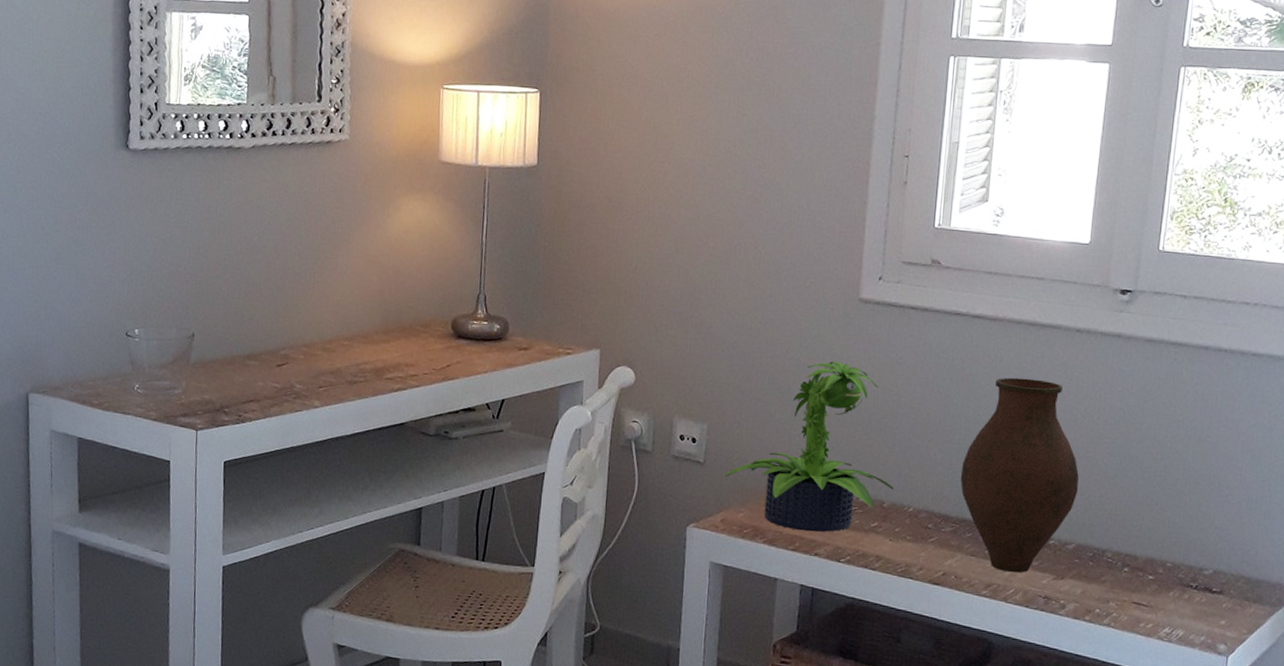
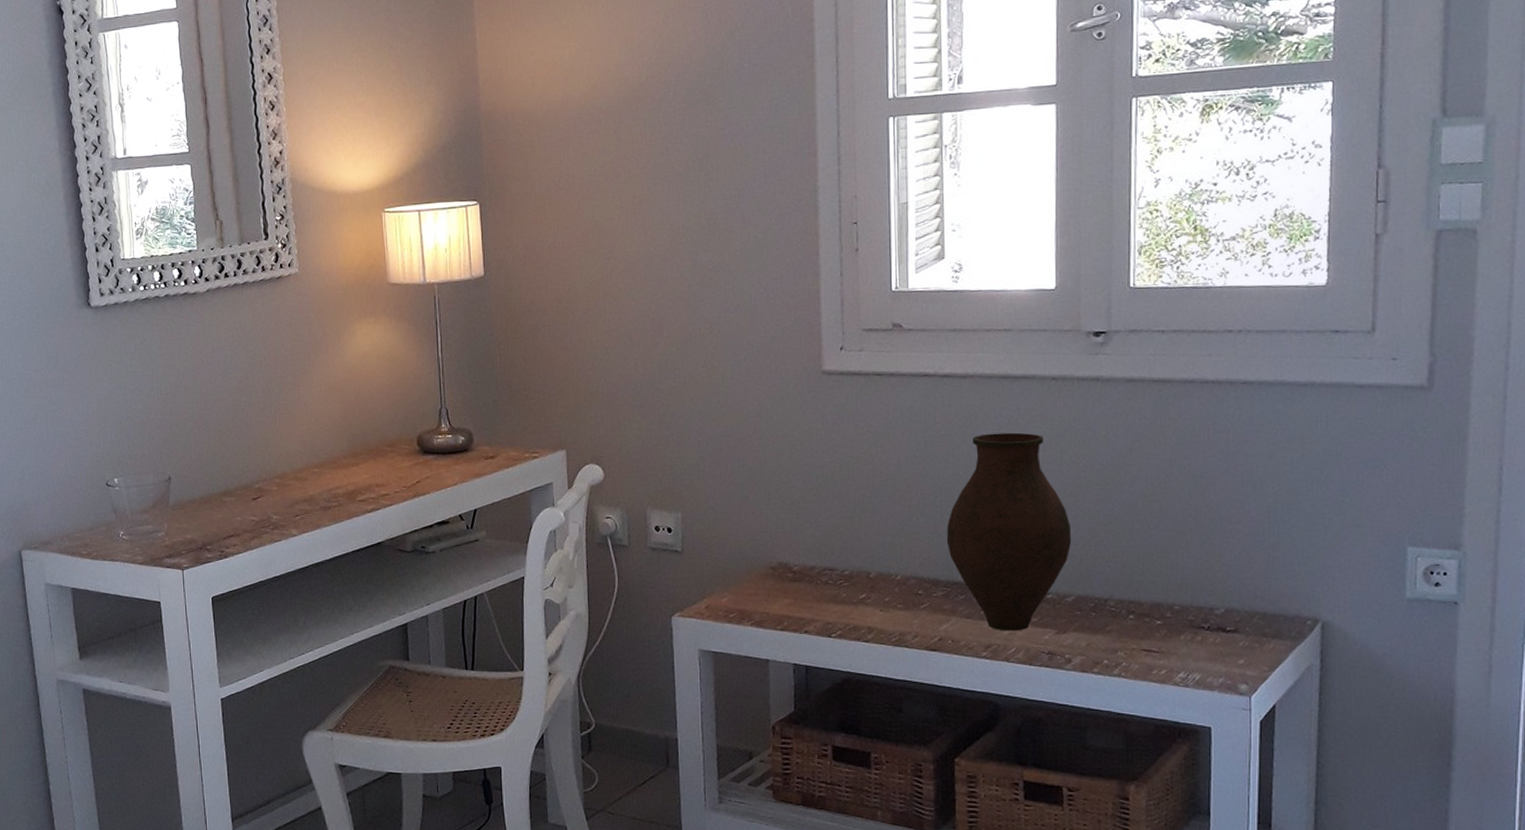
potted plant: present [724,360,893,532] -> none [704,436,878,610]

